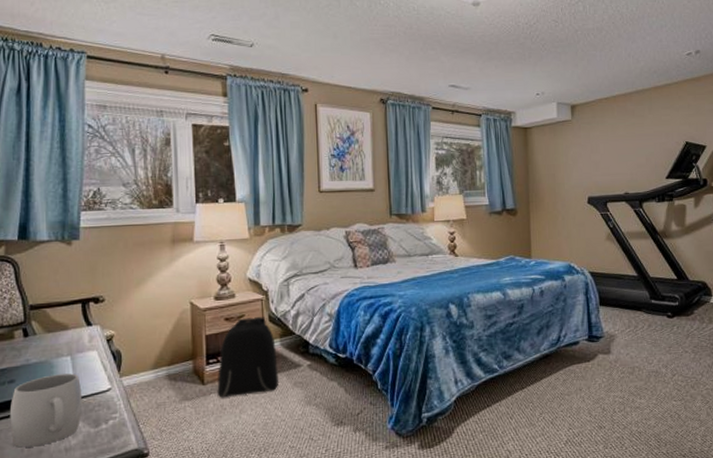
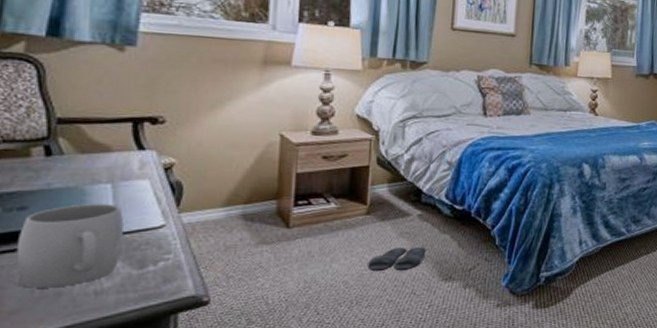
backpack: present [217,317,278,397] -> none [304,158,383,243]
slippers: none [270,395,318,419] -> present [368,248,426,271]

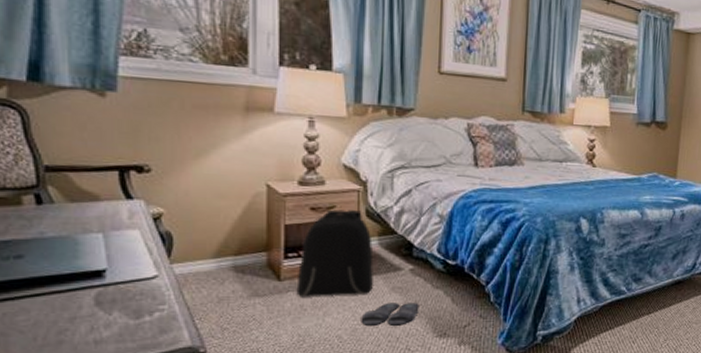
mug: present [16,204,125,288] -> none [16,253,119,336]
backpack: none [304,158,383,243] -> present [296,209,374,296]

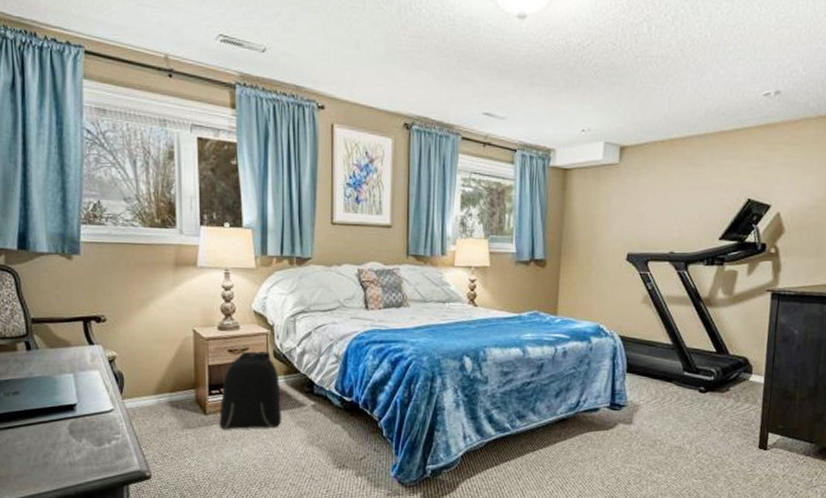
slippers: present [361,303,419,326] -> none [272,435,321,457]

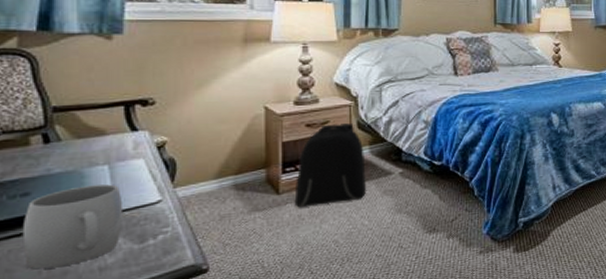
mug: none [15,390,86,458] -> present [22,184,124,270]

